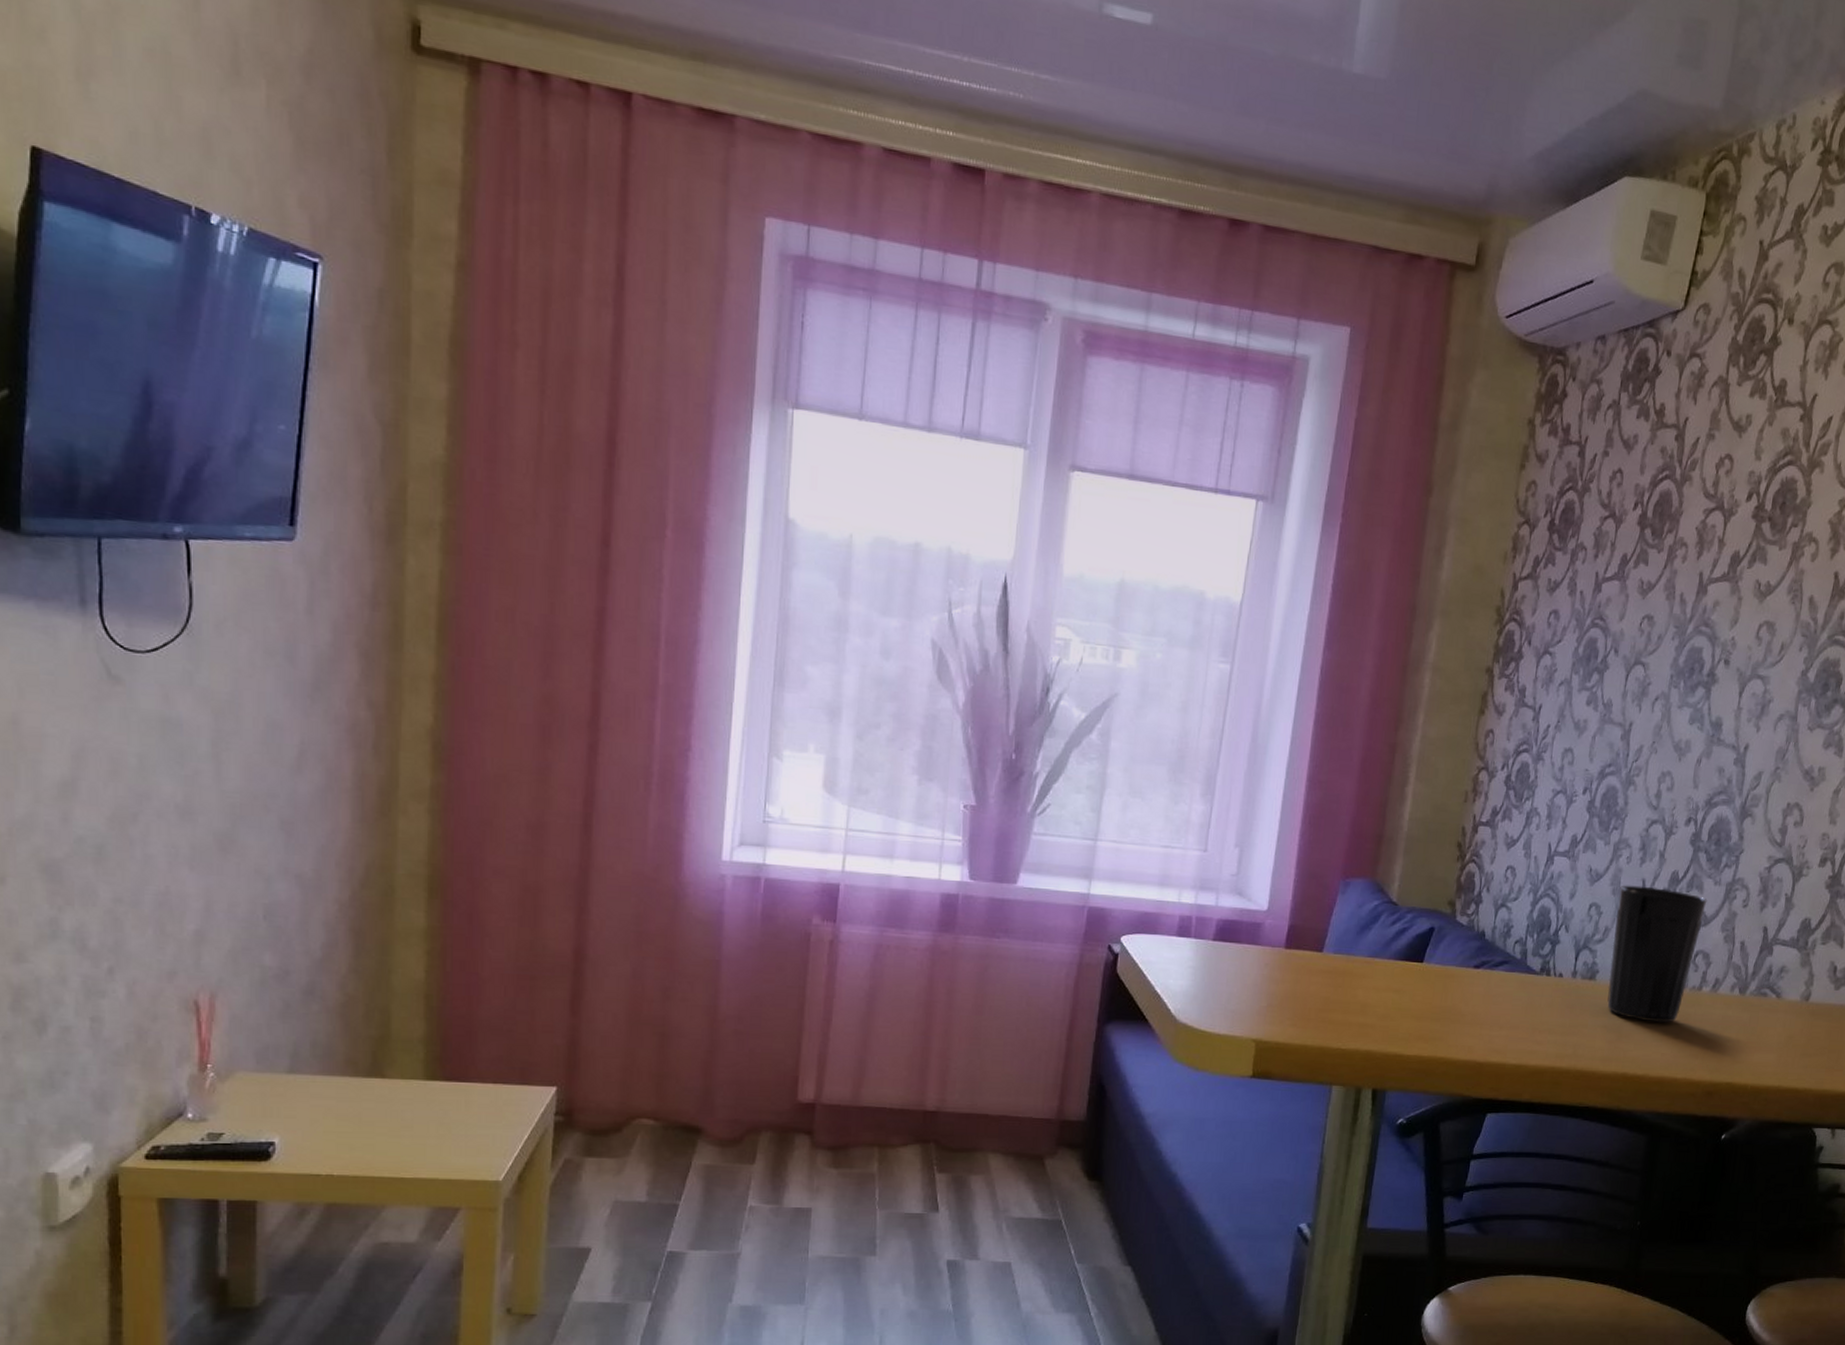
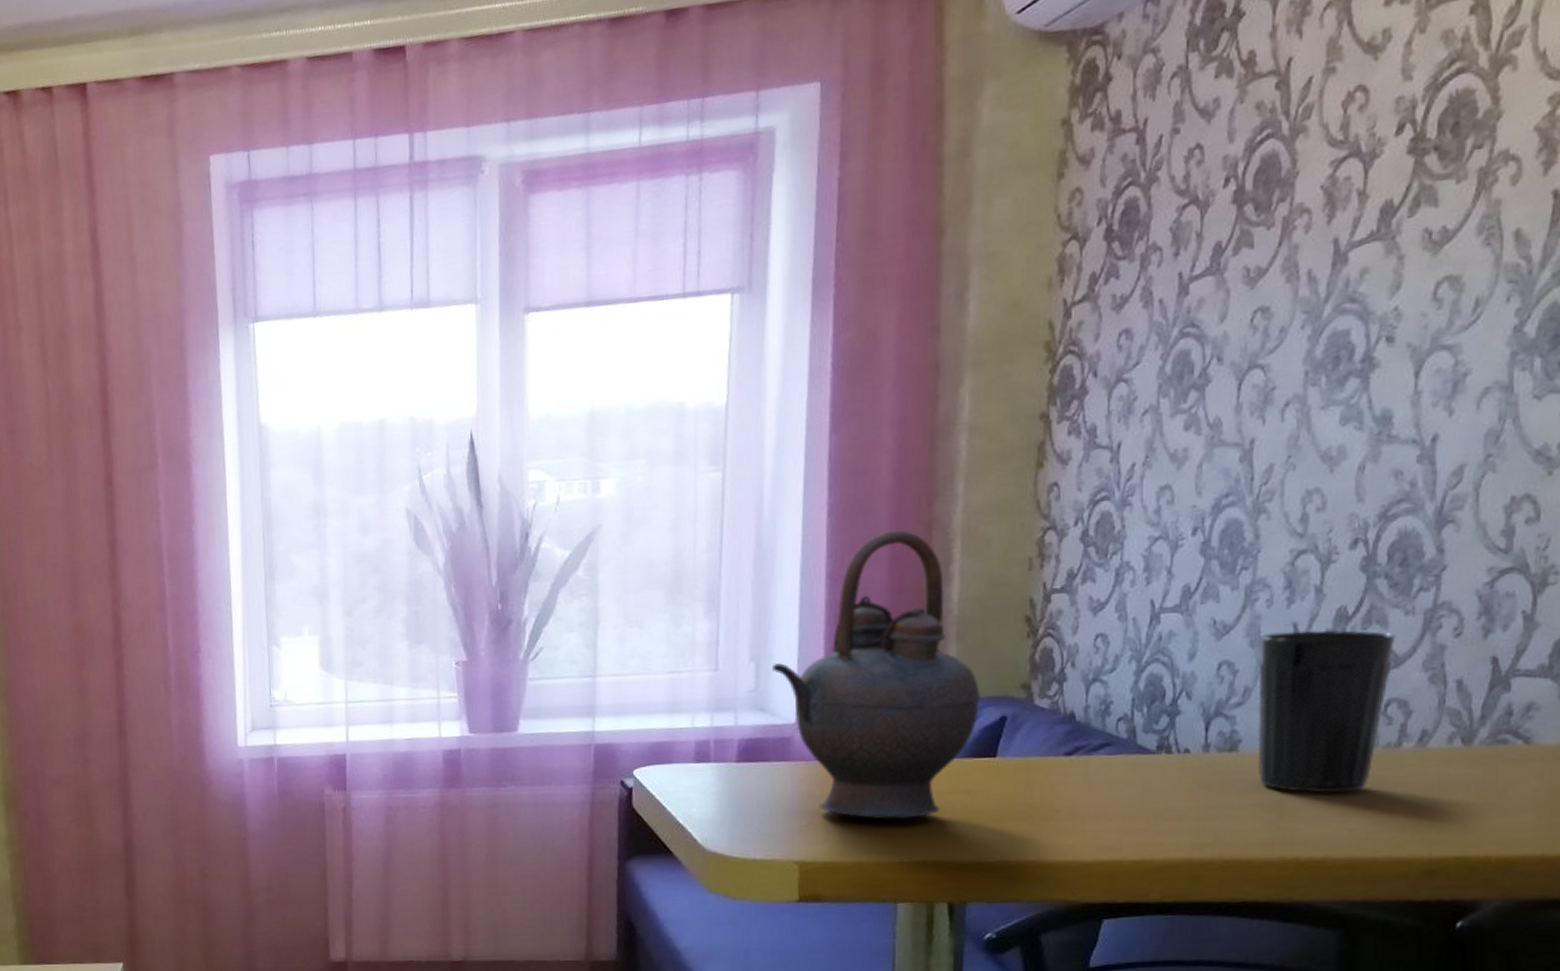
teapot: none [1253,747,1417,1011] -> present [772,530,981,820]

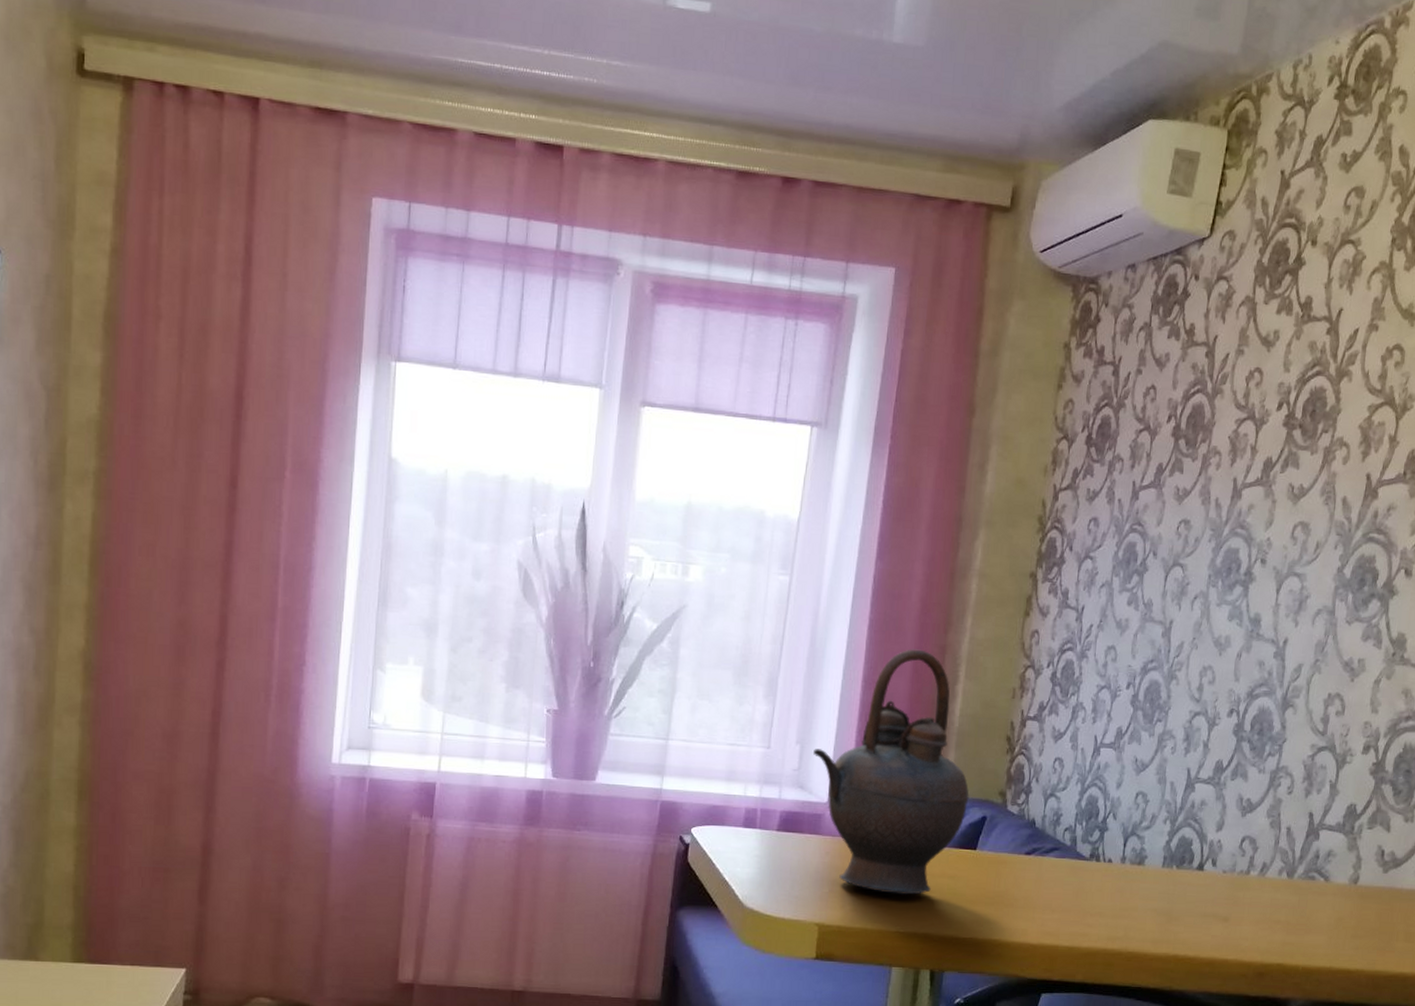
cup: present [1257,630,1397,793] -> none [1156,774,1252,906]

